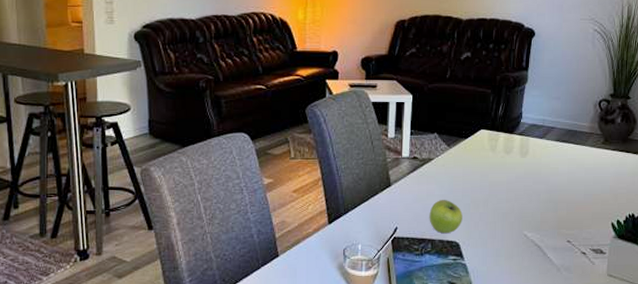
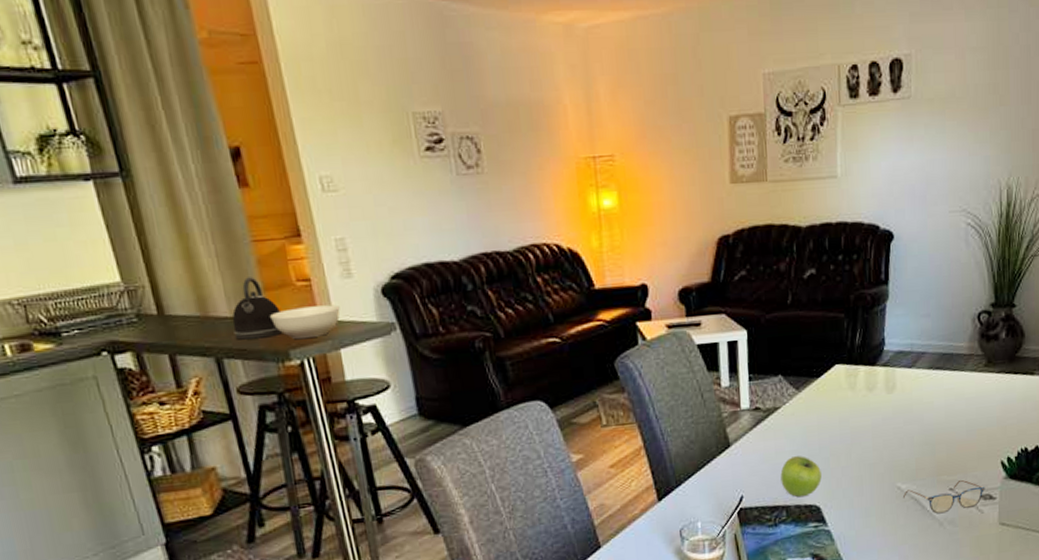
kettle: none [19,16,56,62] -> present [232,277,283,340]
bowl: none [47,42,101,67] -> present [269,304,340,340]
glasses: none [528,234,597,261] -> present [902,479,986,514]

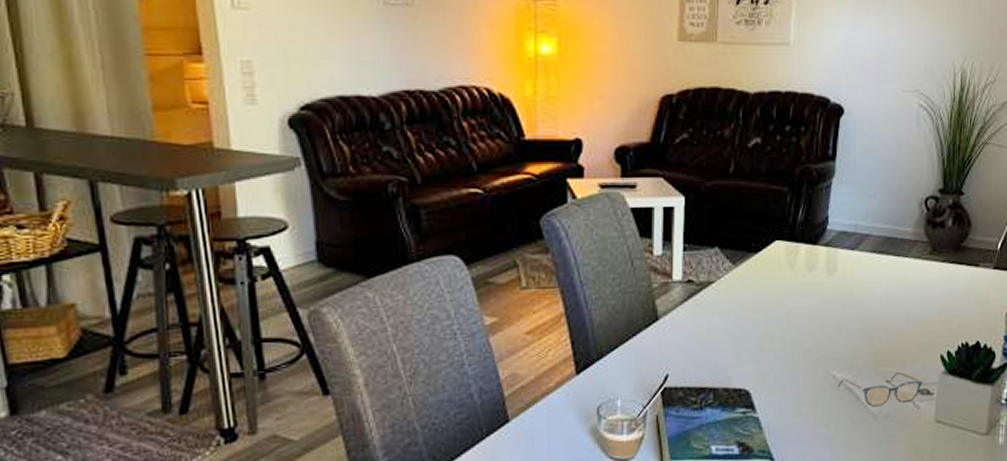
kettle: present [232,277,283,340] -> none [113,94,171,163]
bowl: present [269,304,340,340] -> none [156,132,239,168]
fruit: present [780,456,822,497] -> none [710,335,753,380]

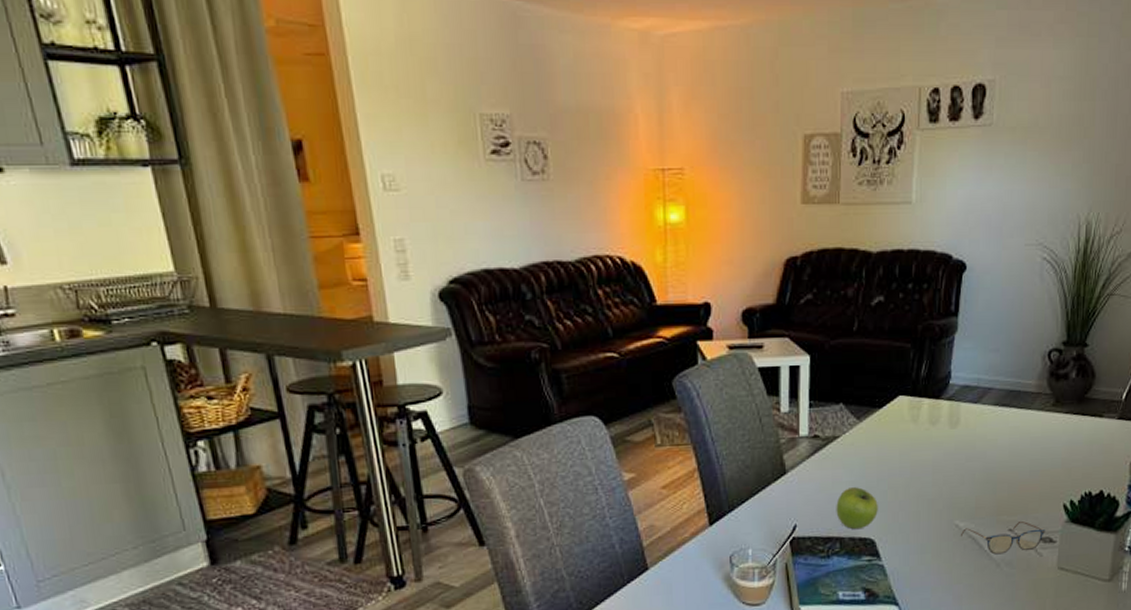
fruit: none [710,335,753,380] -> present [836,487,878,530]

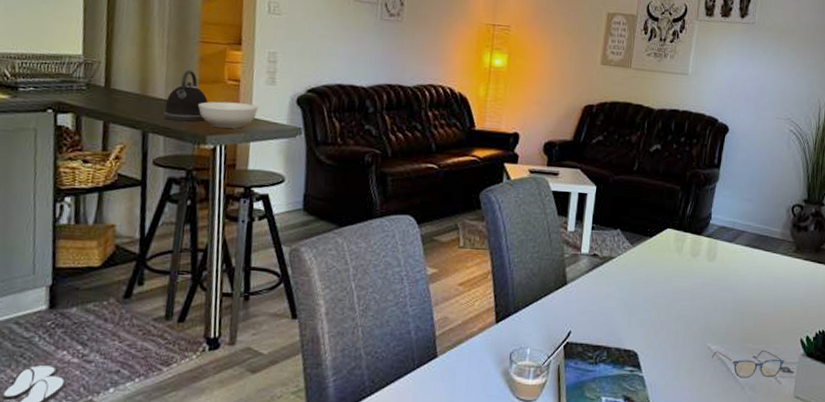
kettle: none [285,274,336,338] -> present [164,69,208,122]
bowl: none [323,306,396,340] -> present [197,101,259,129]
fruit: present [836,487,878,530] -> none [606,303,643,342]

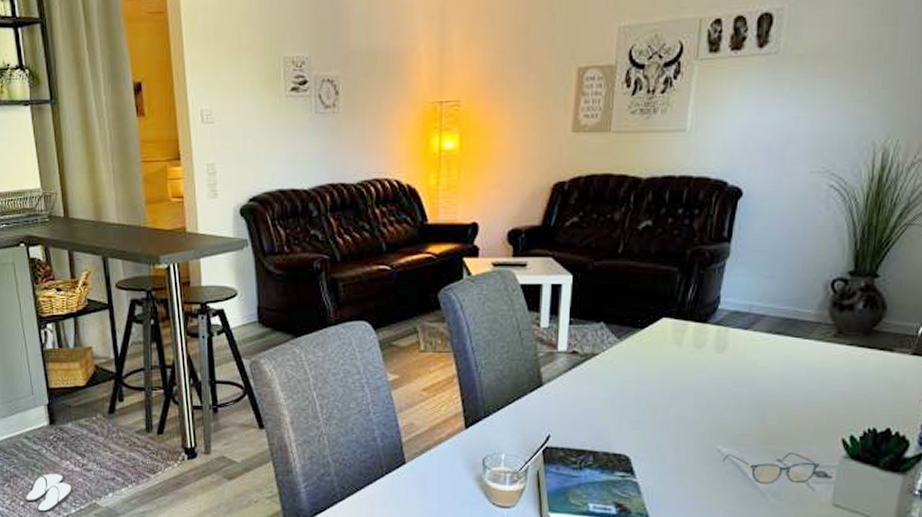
kettle: present [164,69,208,122] -> none [118,191,157,243]
bowl: present [197,101,259,129] -> none [147,220,204,247]

